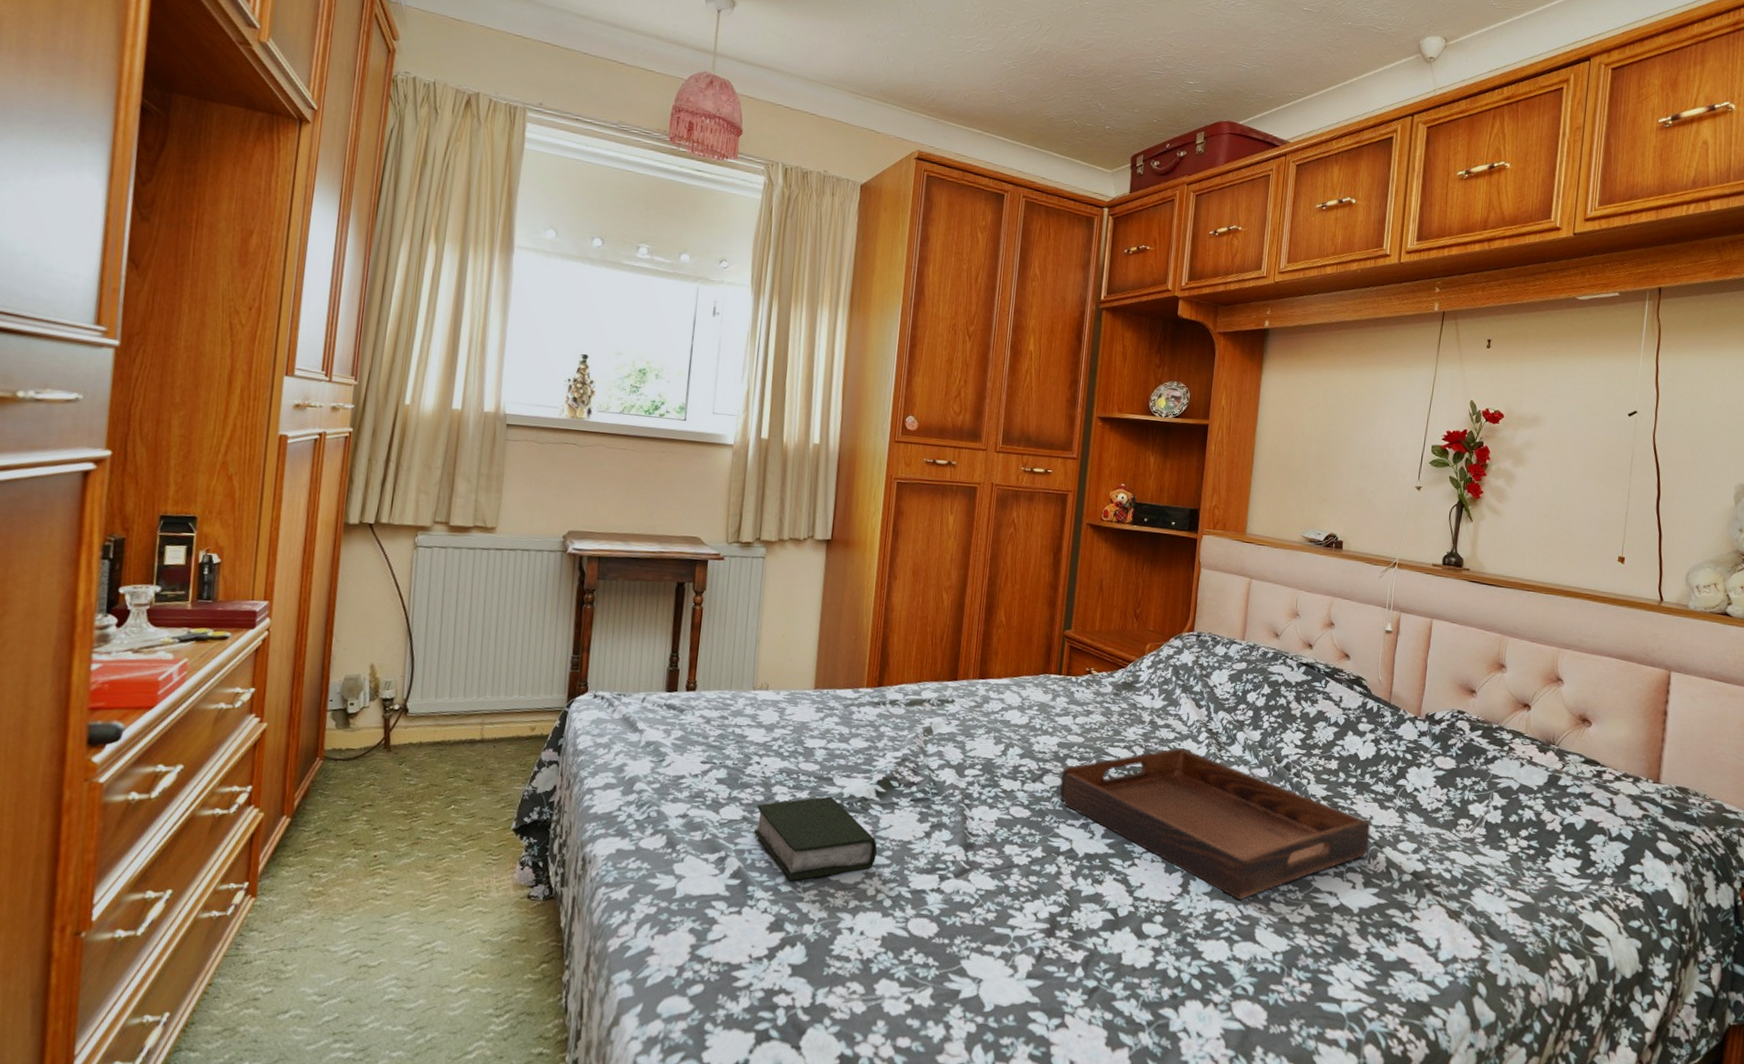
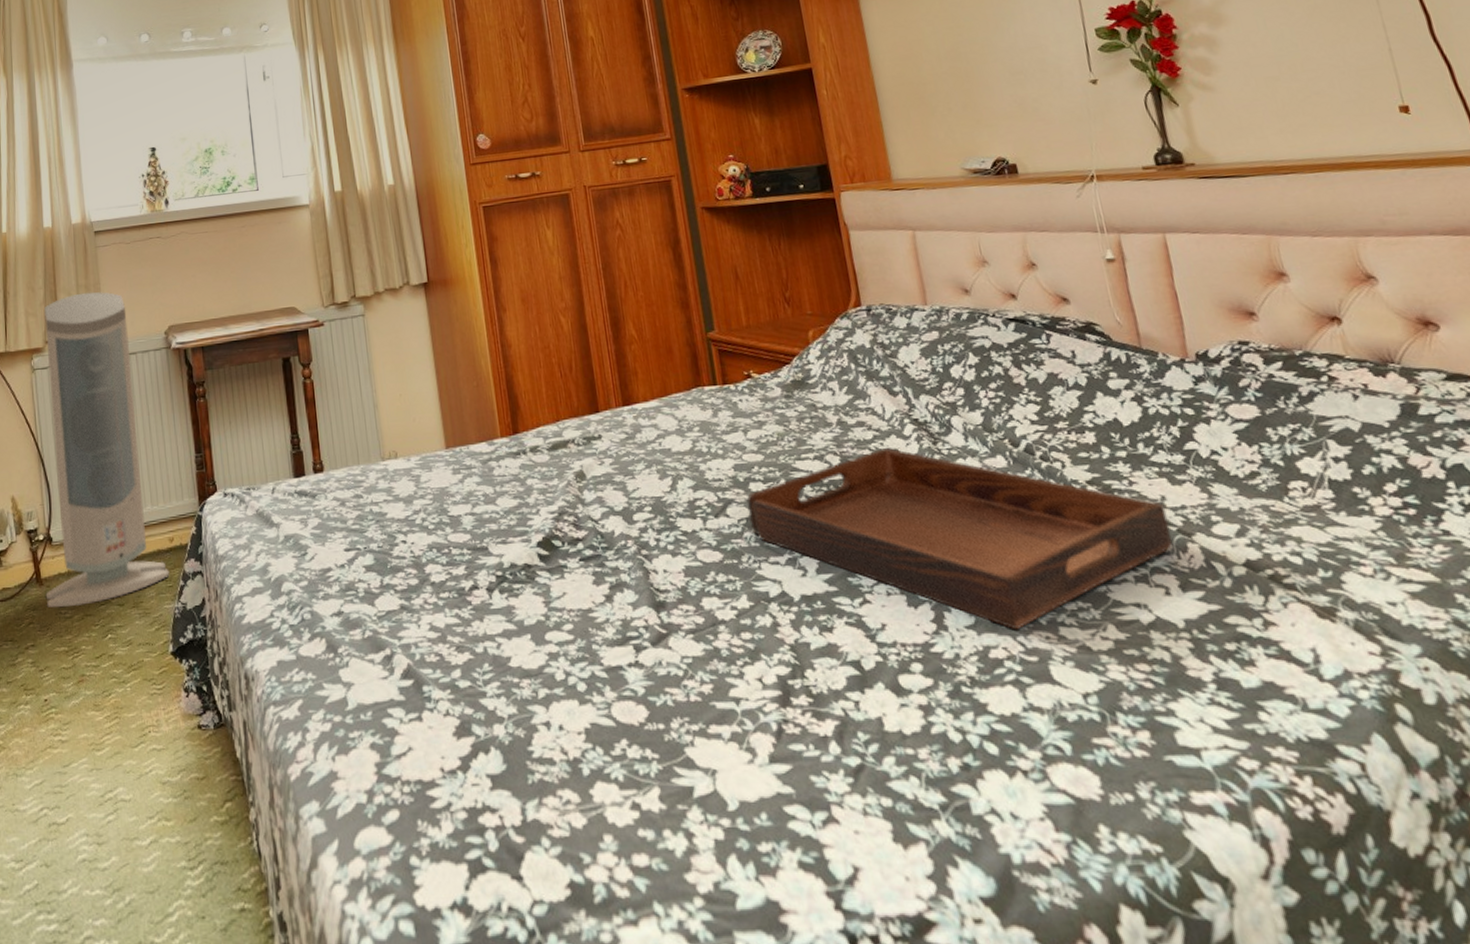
air purifier: none [391,481,527,775] -> present [43,291,170,607]
book: present [753,796,878,881] -> none [413,568,557,673]

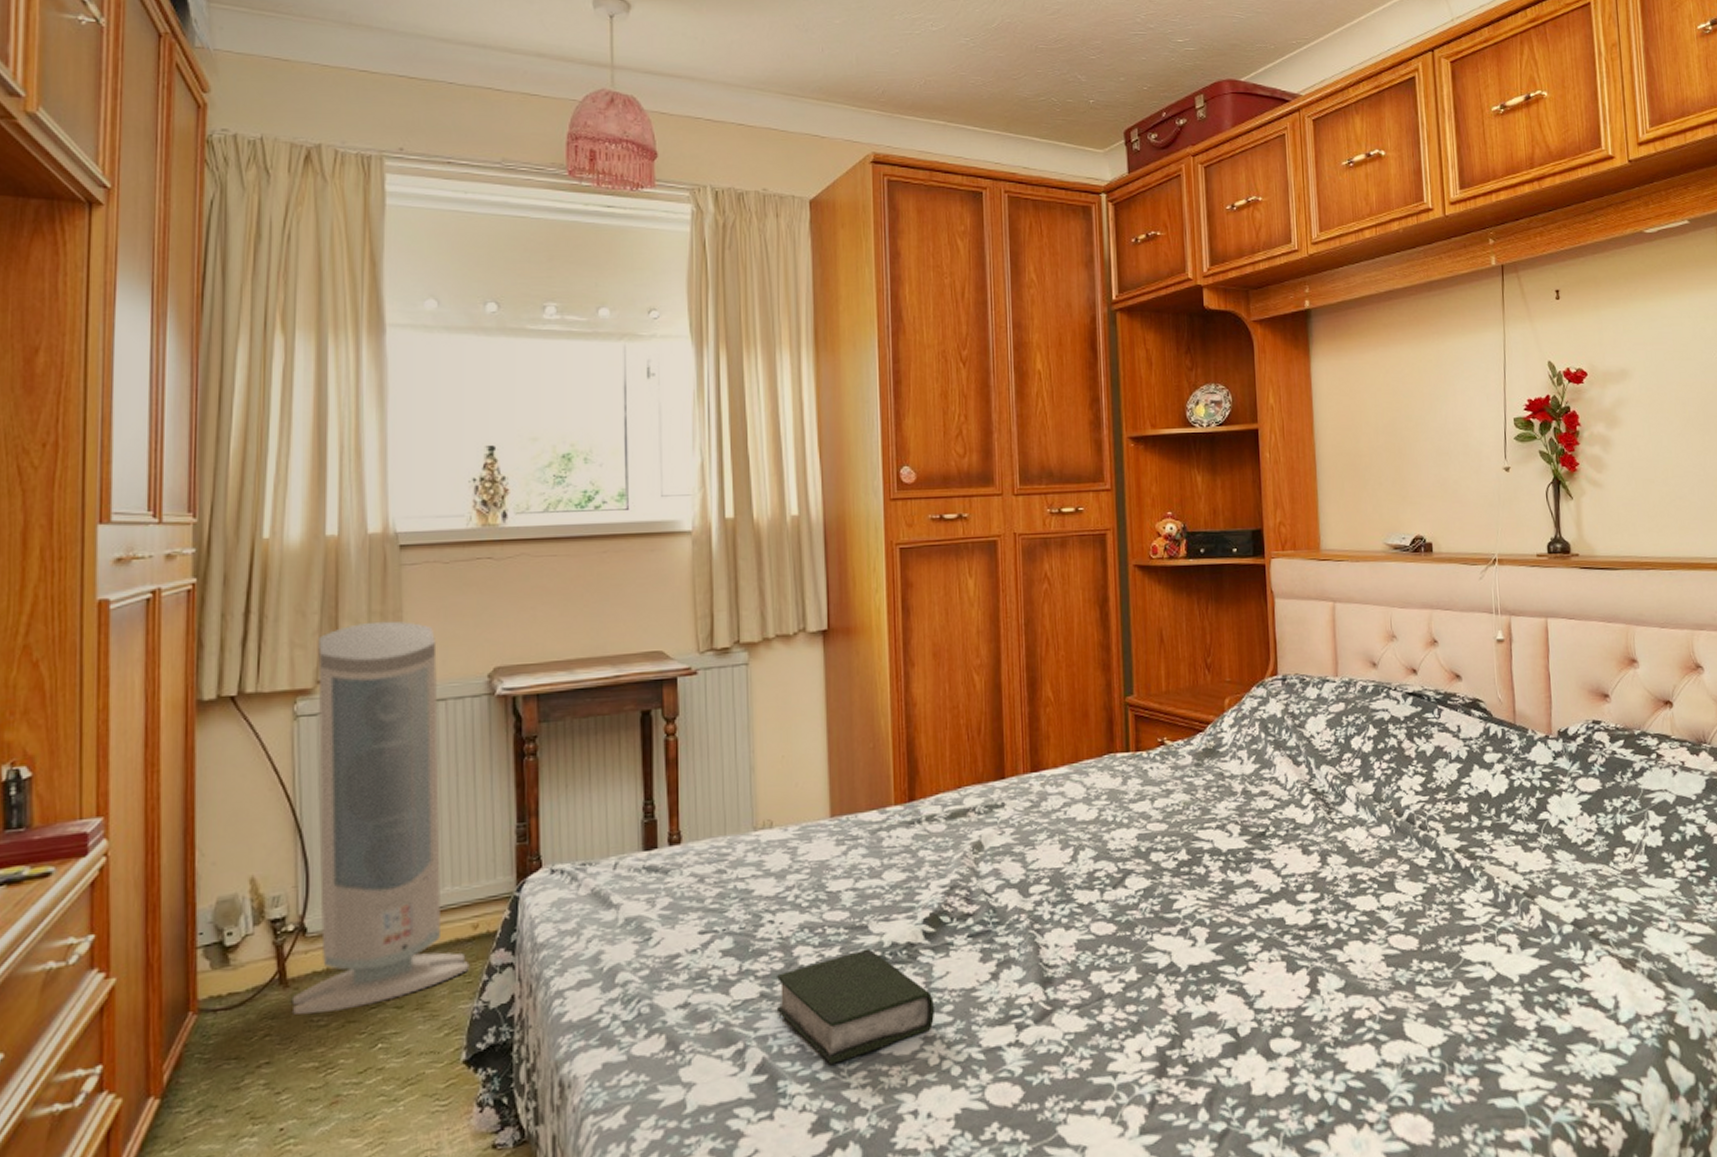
book: none [413,568,557,673] -> present [776,948,936,1064]
serving tray: present [747,448,1174,631] -> none [1146,817,1519,991]

